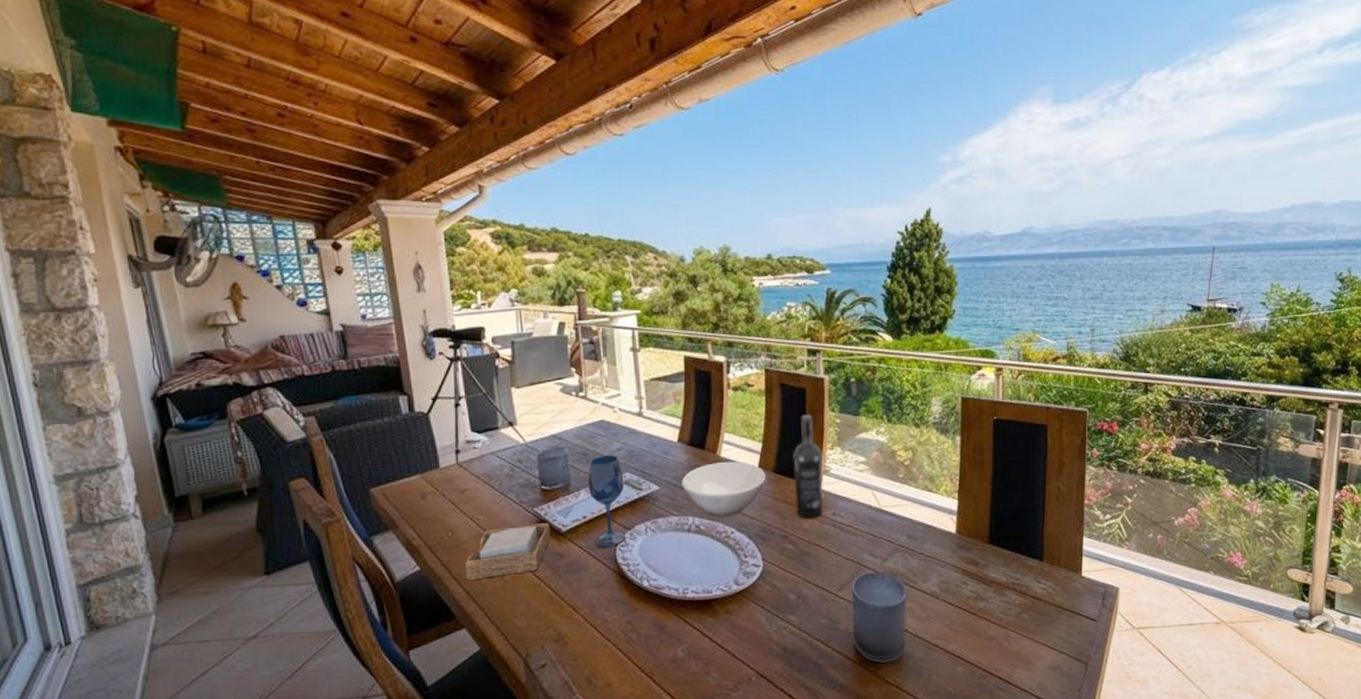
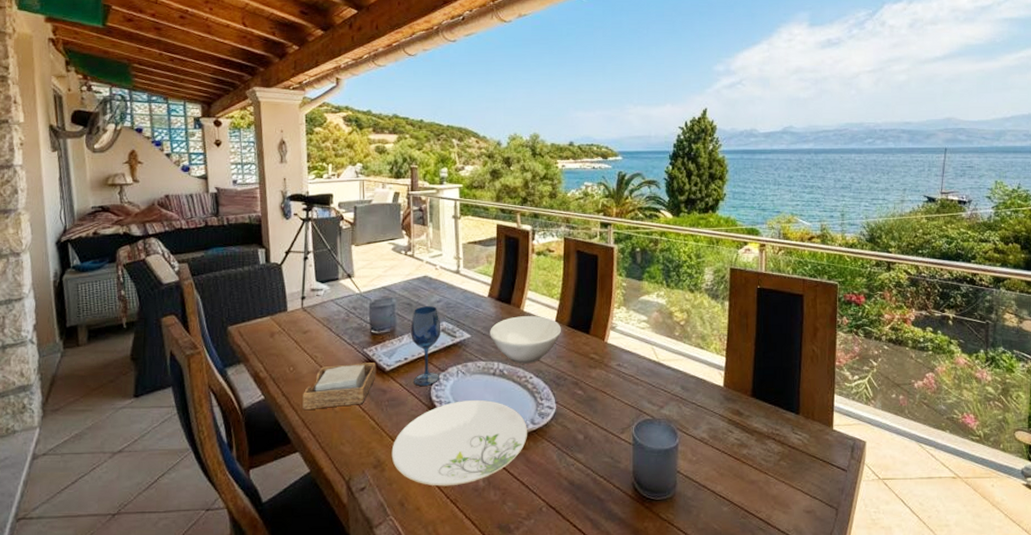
plate: none [574,560,732,659] -> present [391,399,528,487]
wine bottle: present [793,415,824,518] -> none [585,278,611,368]

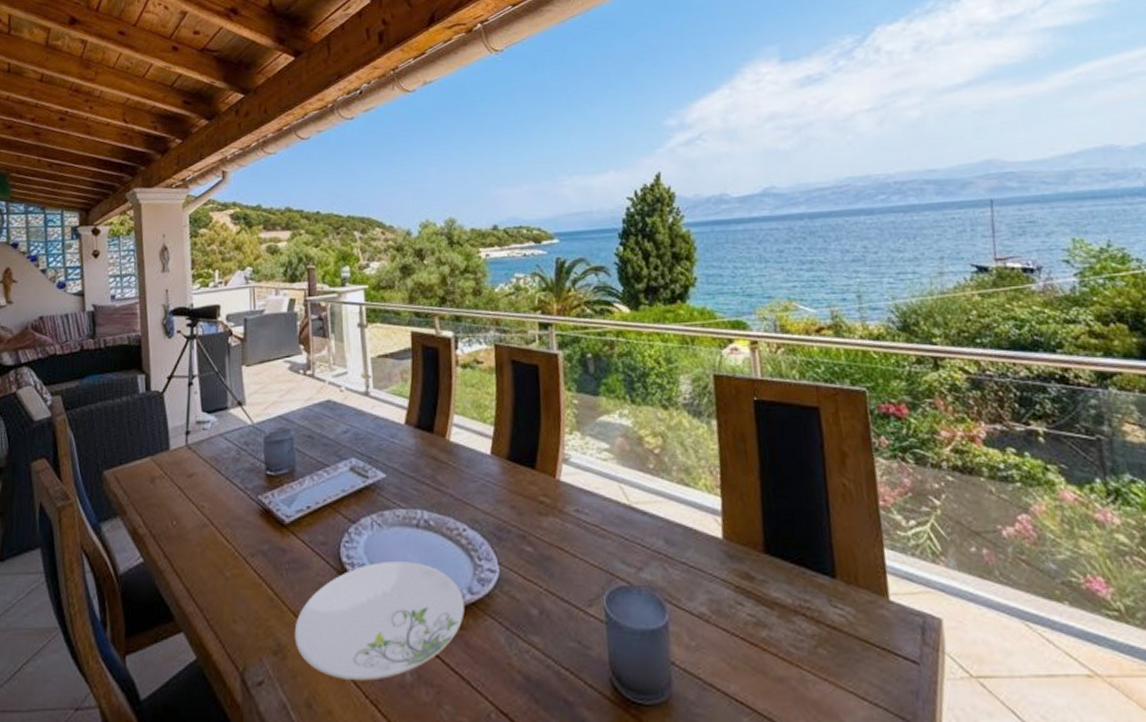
napkin holder: present [302,363,377,411] -> none [187,513,274,577]
wineglass: present [411,306,441,386] -> none [313,438,350,543]
bowl: present [490,316,561,364] -> none [409,447,499,511]

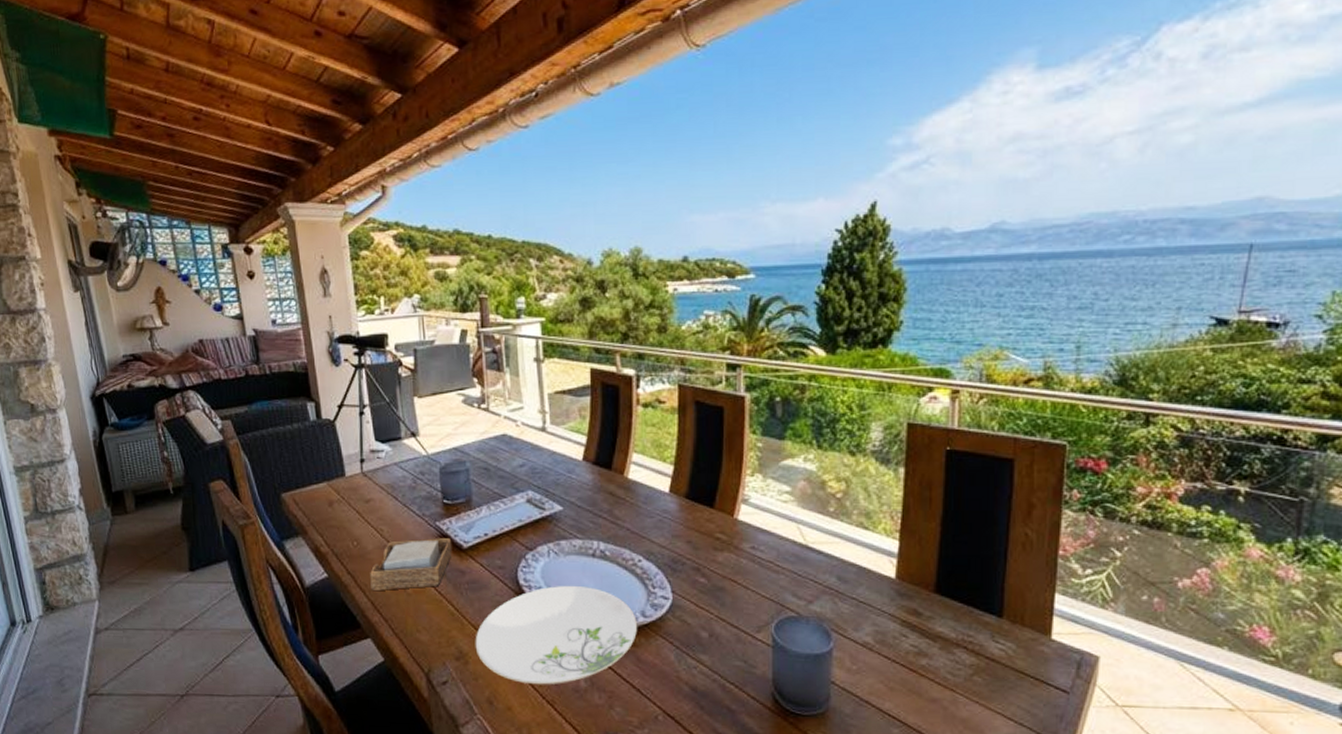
napkin holder: none [187,513,274,577] -> present [370,538,452,592]

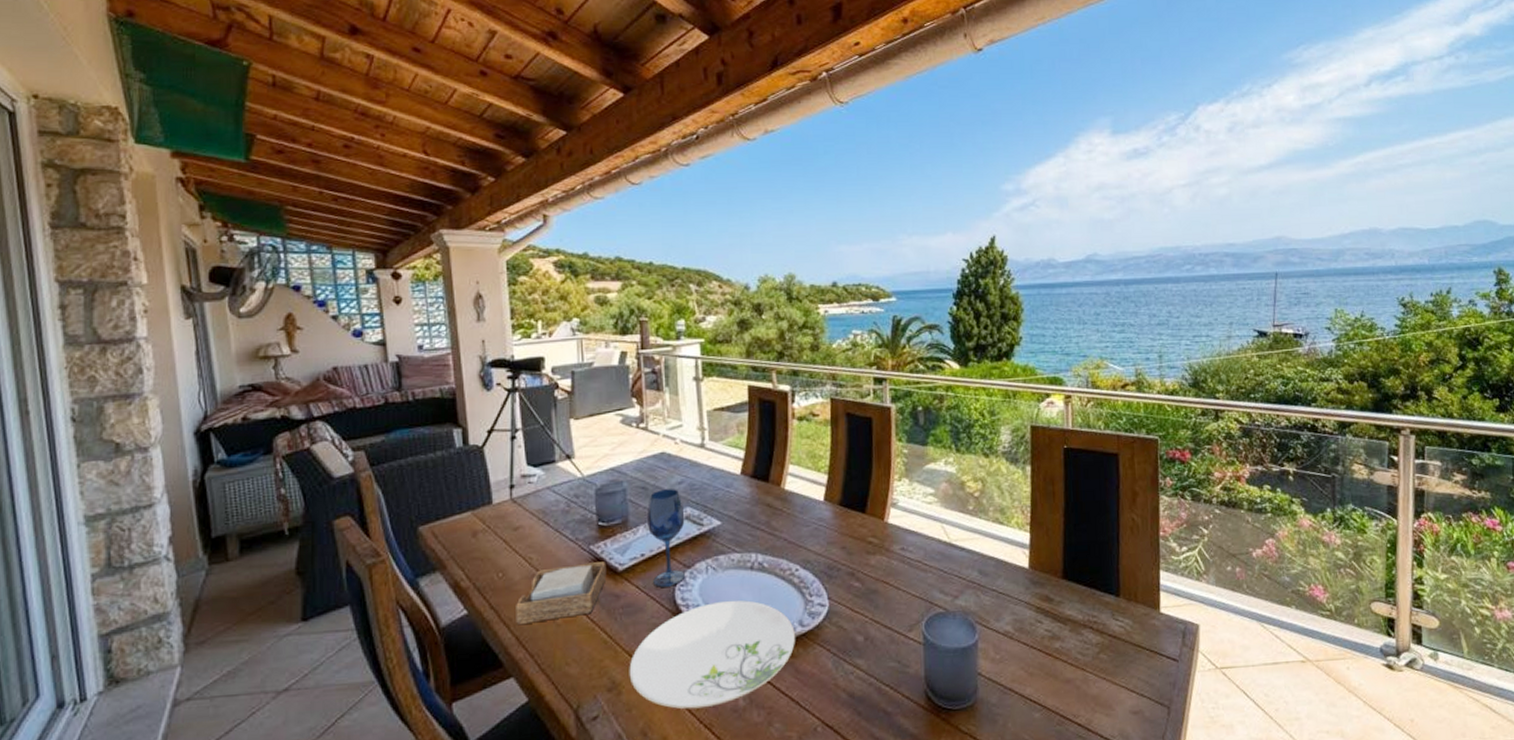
wineglass: none [490,471,527,567] -> present [647,489,685,587]

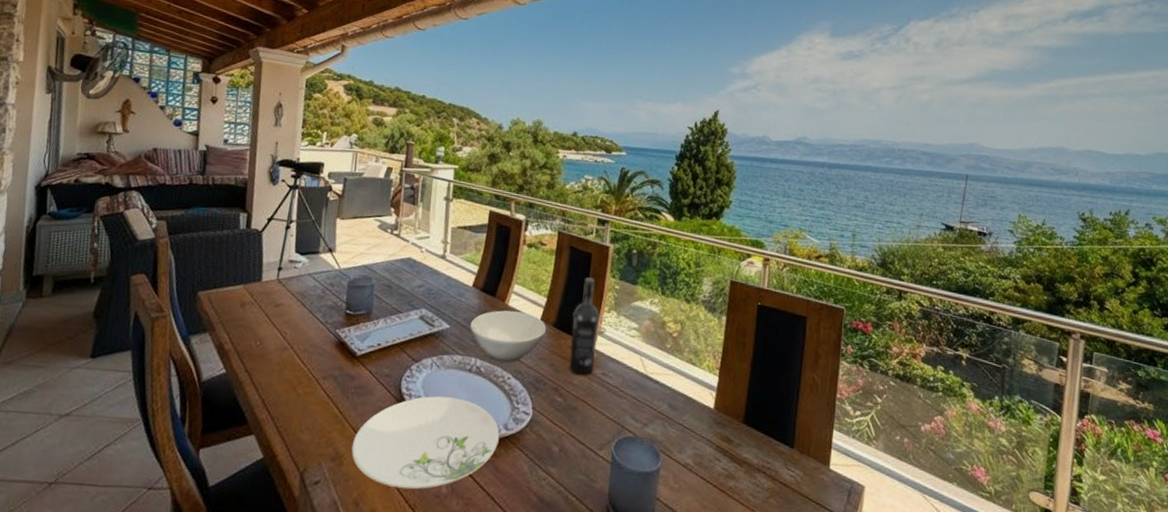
napkin holder: present [516,562,607,626] -> none [264,344,348,390]
wineglass: present [647,489,685,587] -> none [384,290,420,376]
bowl: none [744,494,831,554] -> present [470,310,546,363]
wine bottle: none [859,445,892,554] -> present [569,277,600,375]

